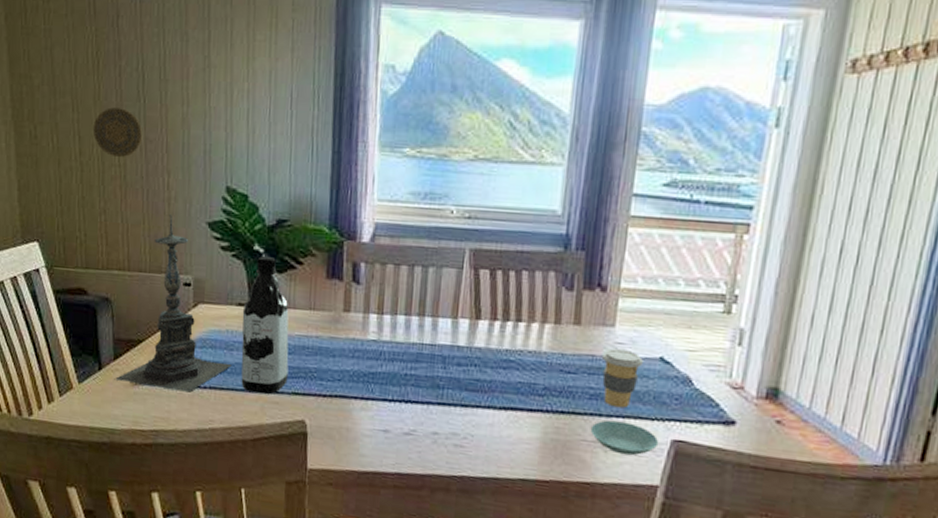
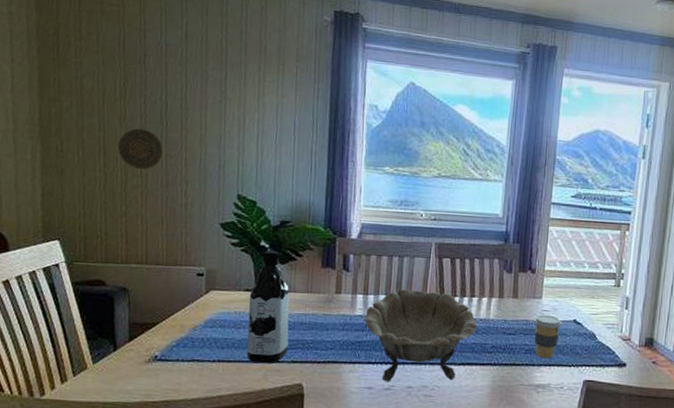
candle holder: present [115,213,232,392] -> none [129,216,239,366]
decorative bowl: none [378,308,525,430] -> present [363,289,478,382]
saucer: present [590,420,659,456] -> none [526,368,575,394]

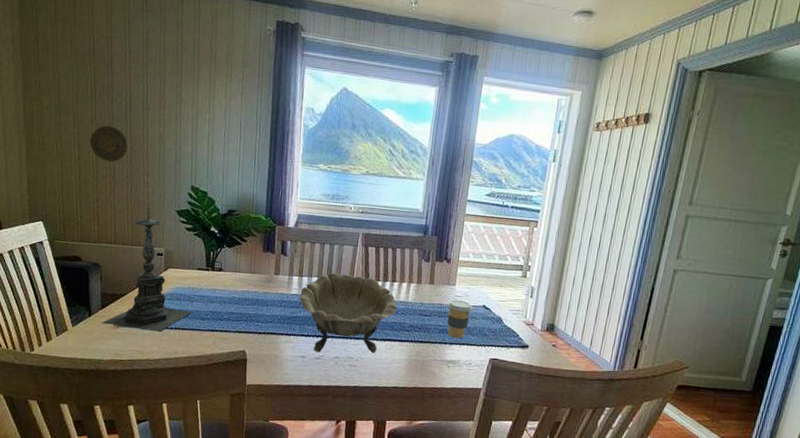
candle holder: none [129,216,239,366] -> present [102,203,192,332]
water bottle: present [246,251,290,364] -> none [199,235,236,333]

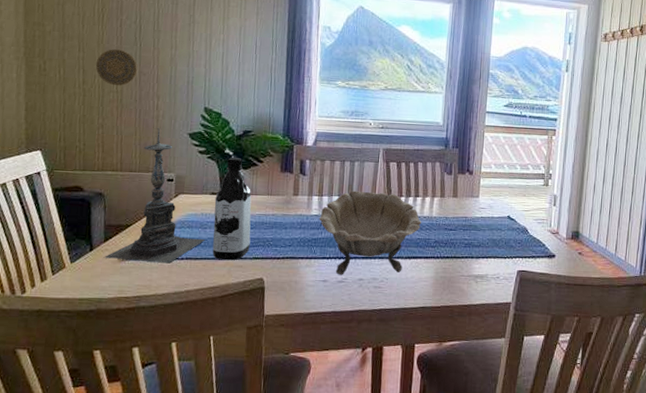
water bottle: none [199,235,236,333] -> present [212,157,252,261]
coffee cup: present [447,300,473,339] -> none [472,212,497,252]

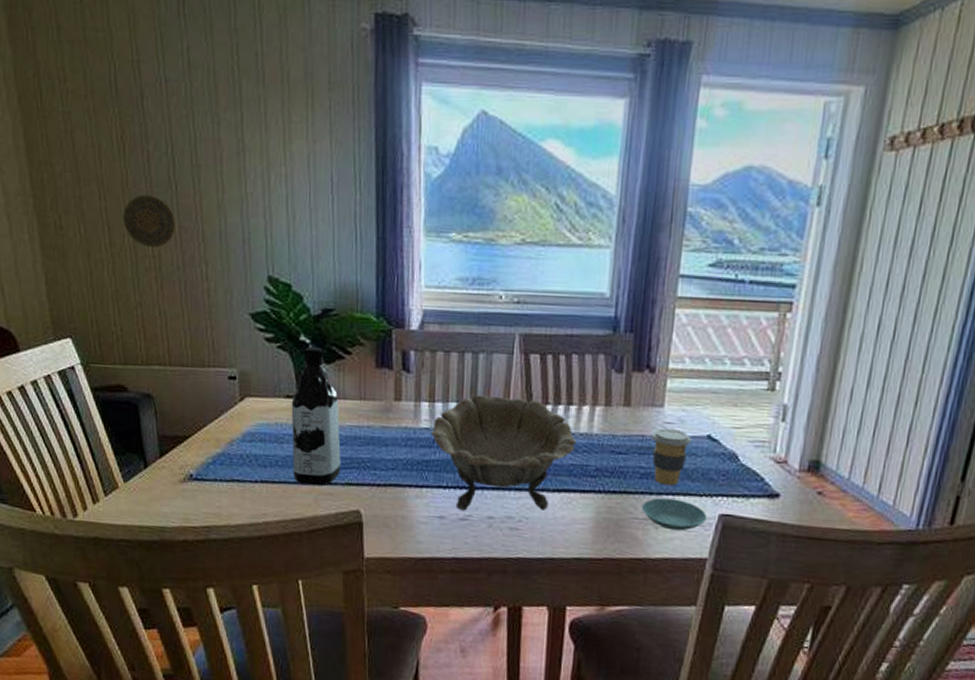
candle holder: present [104,127,205,264] -> none [162,305,283,487]
saucer: none [466,260,510,284] -> present [641,498,708,531]
coffee cup: none [472,212,497,252] -> present [652,428,691,486]

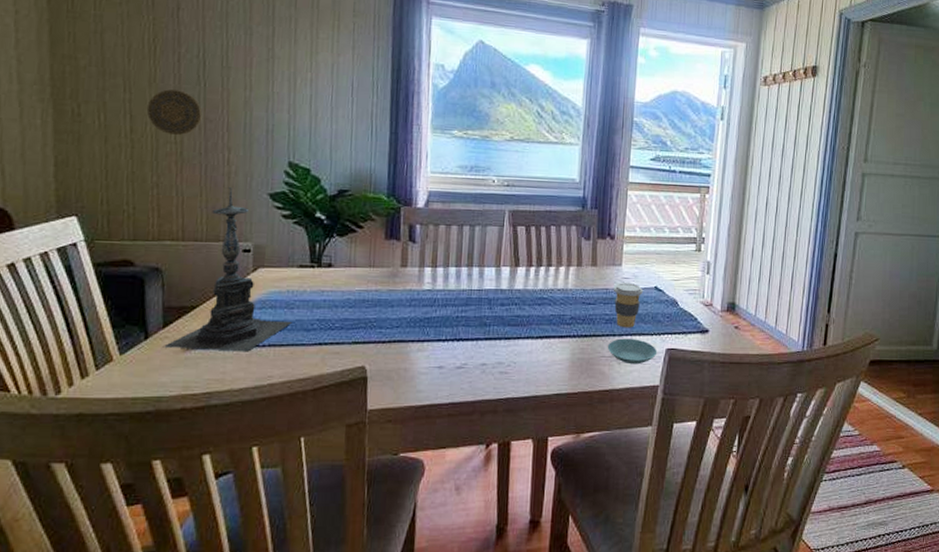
candle holder: none [162,305,283,487] -> present [164,186,292,352]
water bottle: present [291,347,341,486] -> none [301,222,350,347]
decorative bowl: present [430,394,577,512] -> none [432,260,556,360]

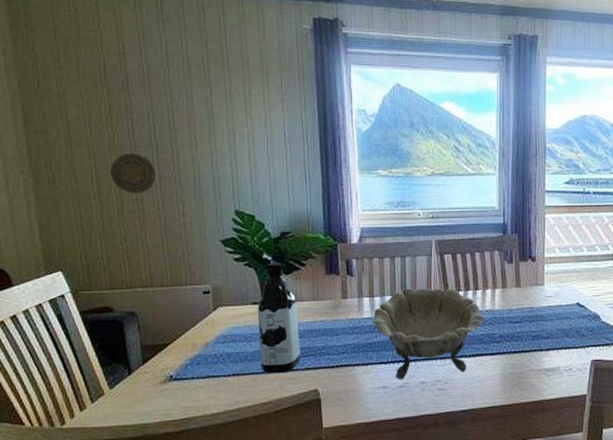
candle holder: present [164,186,292,352] -> none [145,236,251,382]
water bottle: none [301,222,350,347] -> present [257,263,300,374]
decorative bowl: none [432,260,556,360] -> present [372,288,484,380]
saucer: present [607,338,658,365] -> none [535,352,583,377]
coffee cup: present [614,283,643,328] -> none [538,301,566,343]

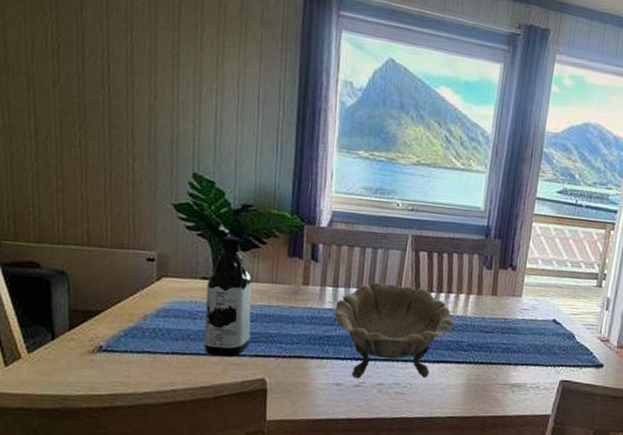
decorative plate: present [109,153,157,194] -> none [50,91,107,140]

